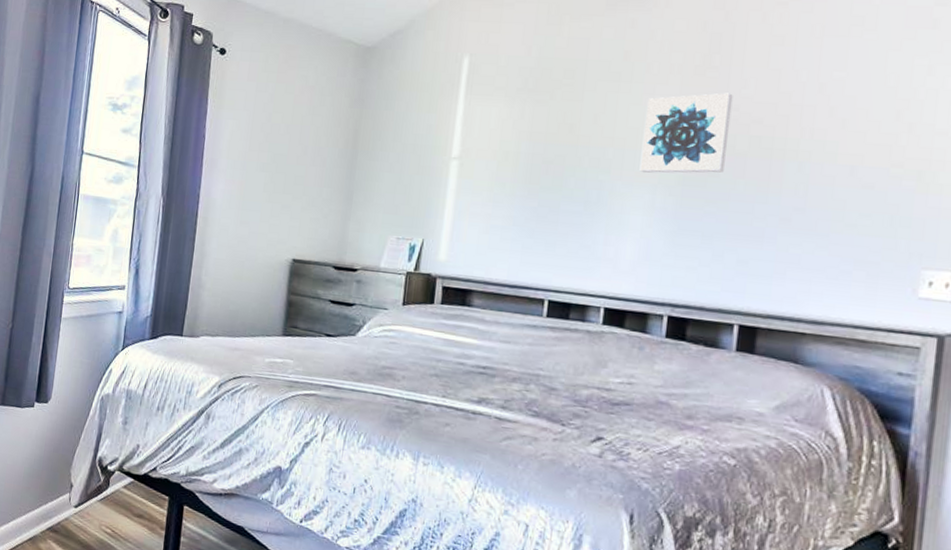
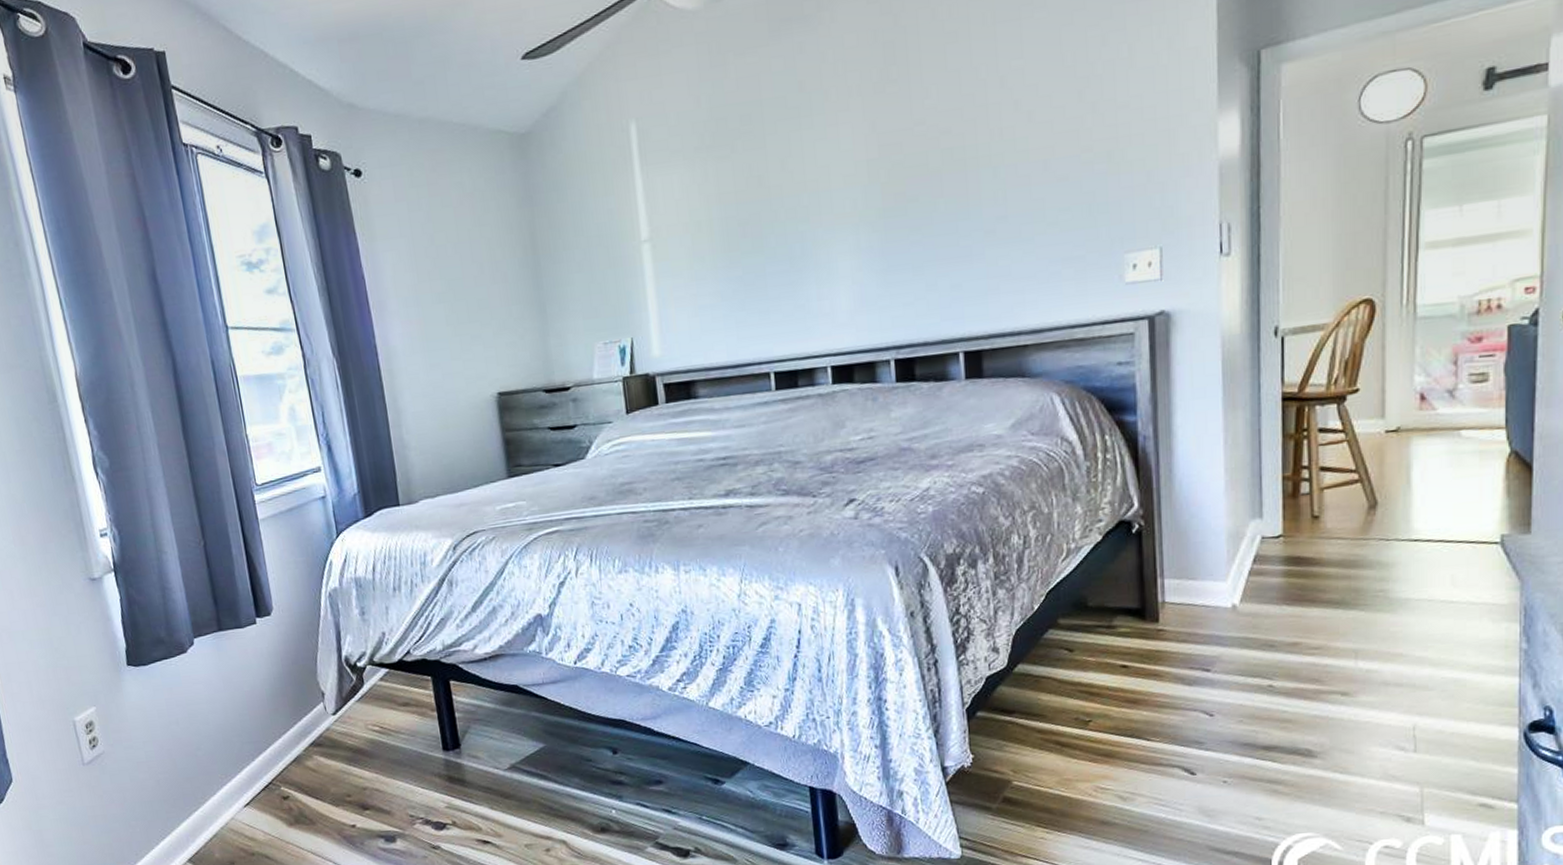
wall art: present [639,92,733,174] -> none [833,106,922,214]

